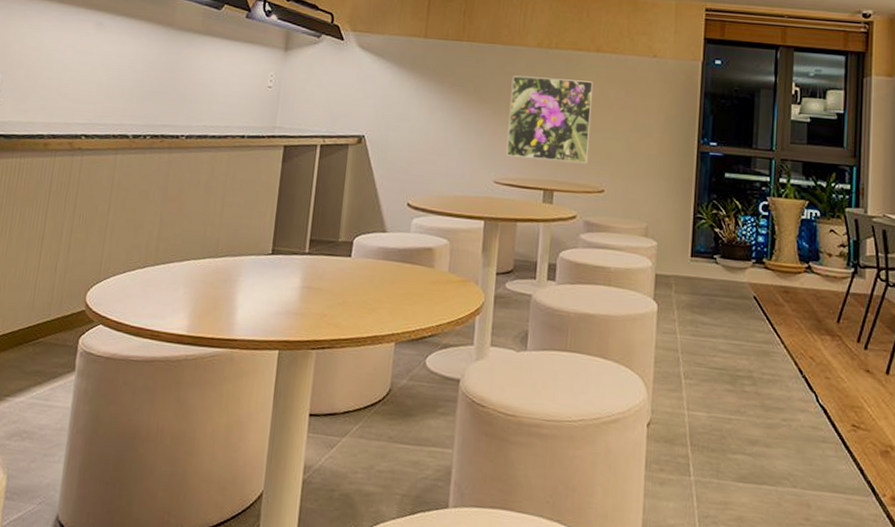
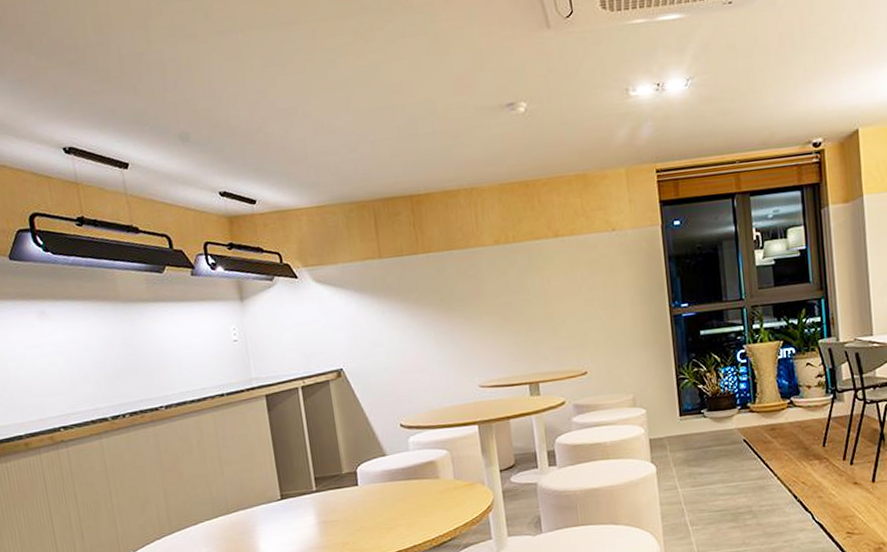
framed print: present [506,75,593,164] -> none [476,268,566,359]

